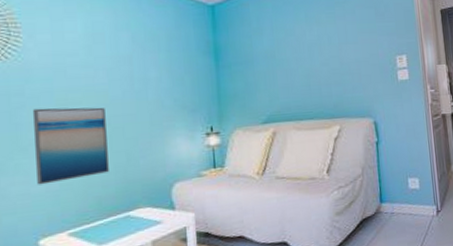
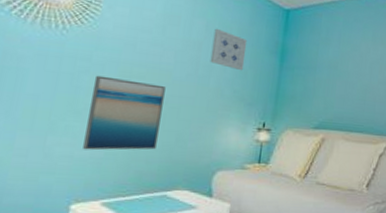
wall art: none [141,38,180,78] -> present [210,28,248,71]

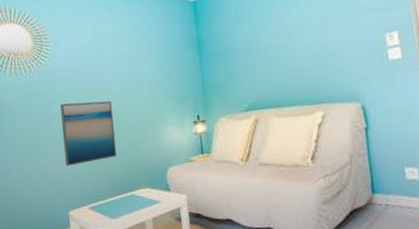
wall art: present [210,28,248,71] -> none [136,38,169,72]

